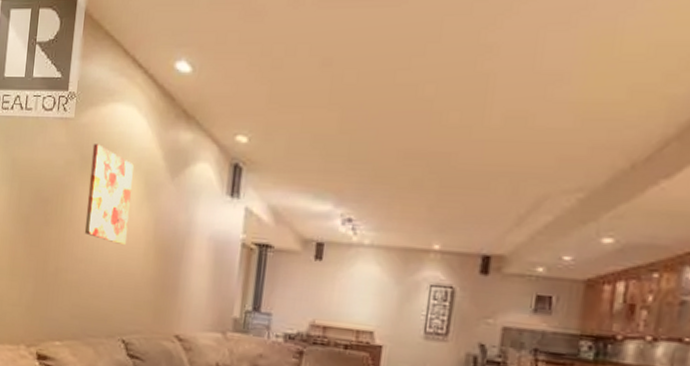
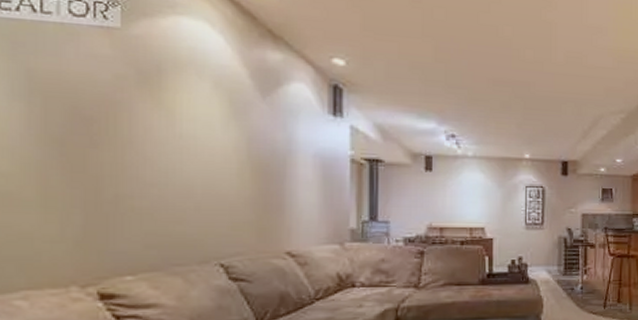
wall art: present [84,144,134,245] -> none [152,58,214,165]

